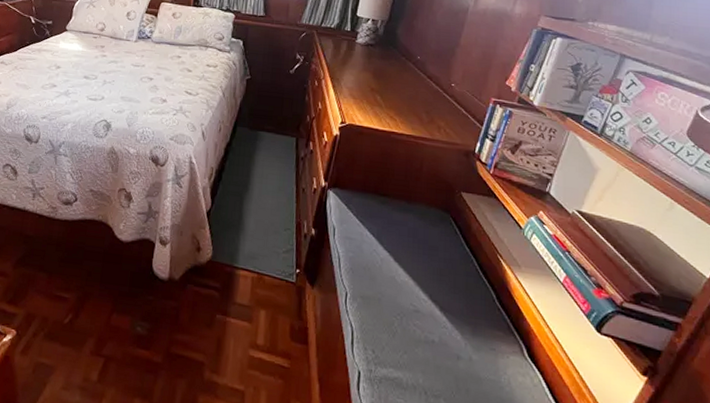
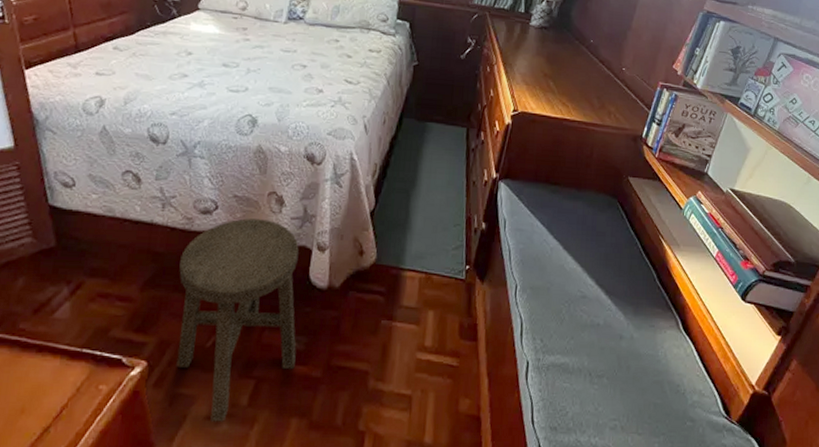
stool: none [39,210,144,394] -> present [176,218,299,422]

